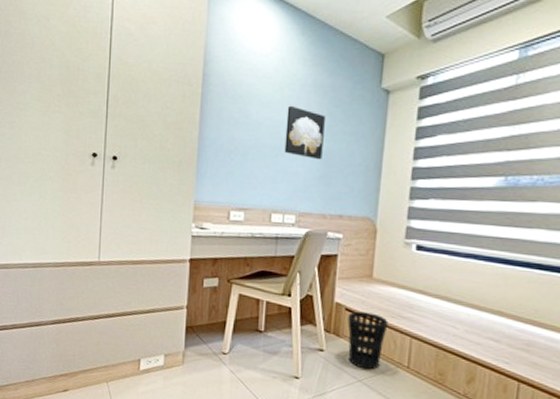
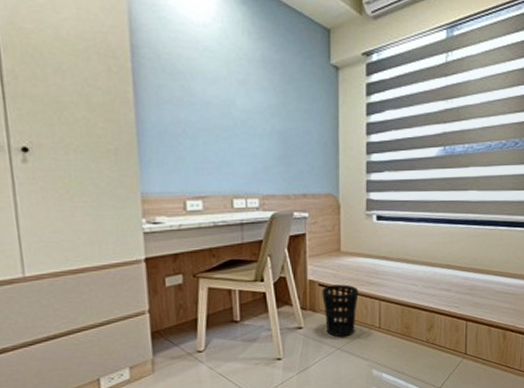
wall art: present [284,105,325,160] -> none [236,82,279,140]

